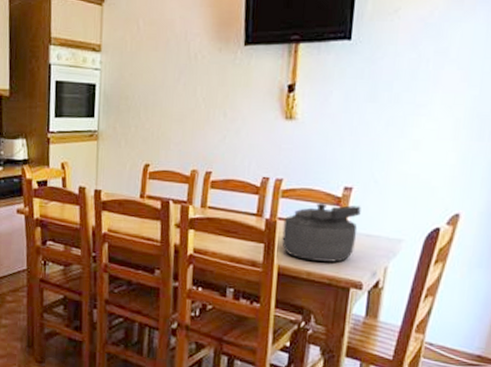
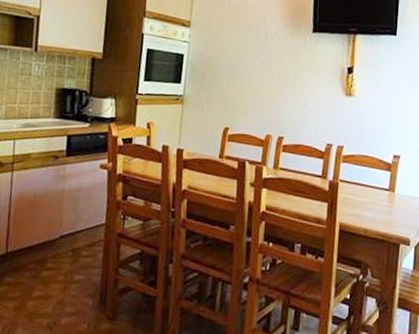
kettle: present [282,202,361,262] -> none [343,167,407,221]

